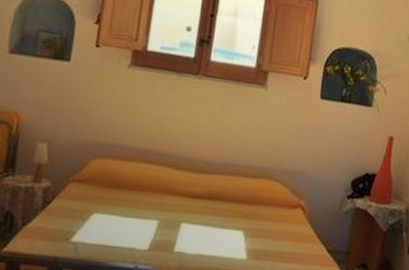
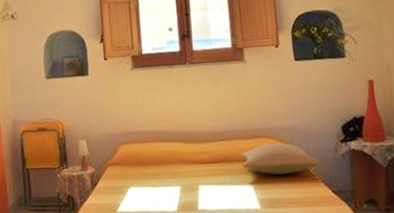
pillow: none [236,186,322,225] -> present [240,143,321,175]

